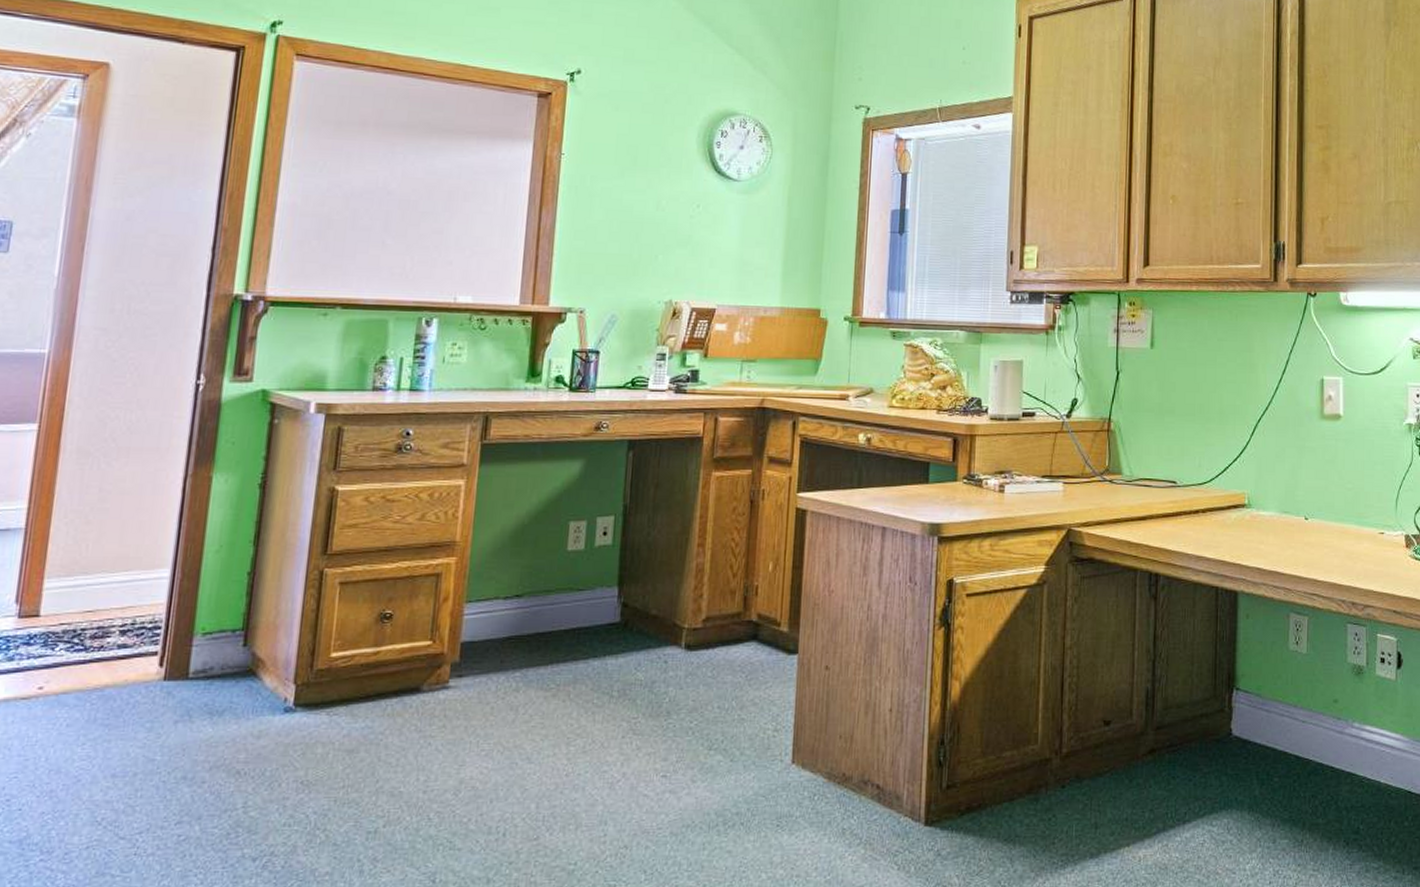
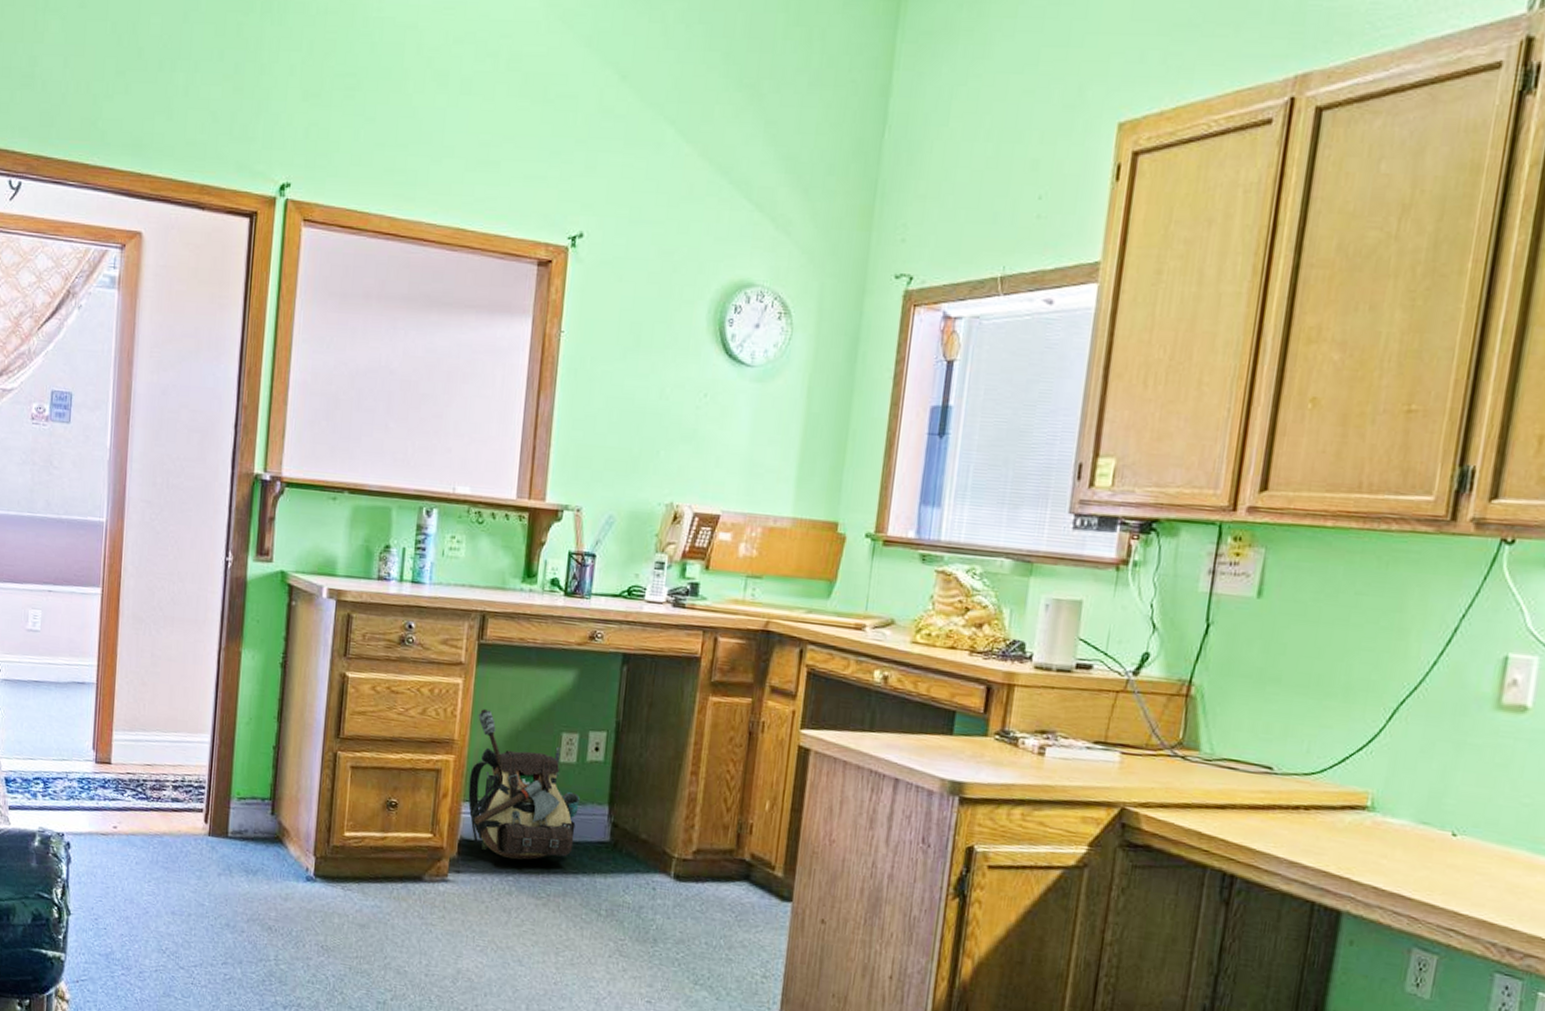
backpack: none [471,508,589,653] -> present [468,709,580,860]

